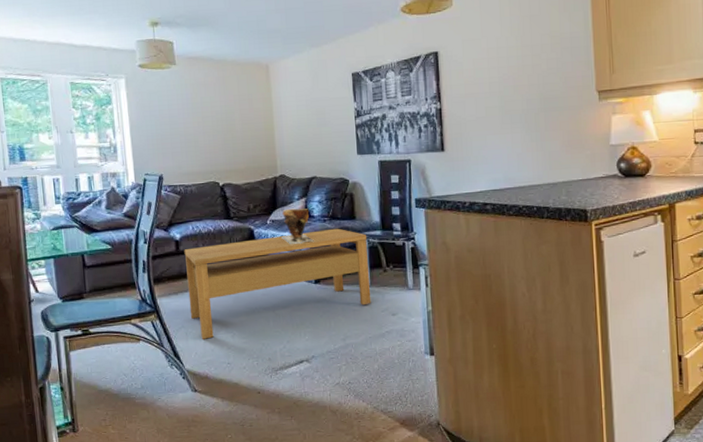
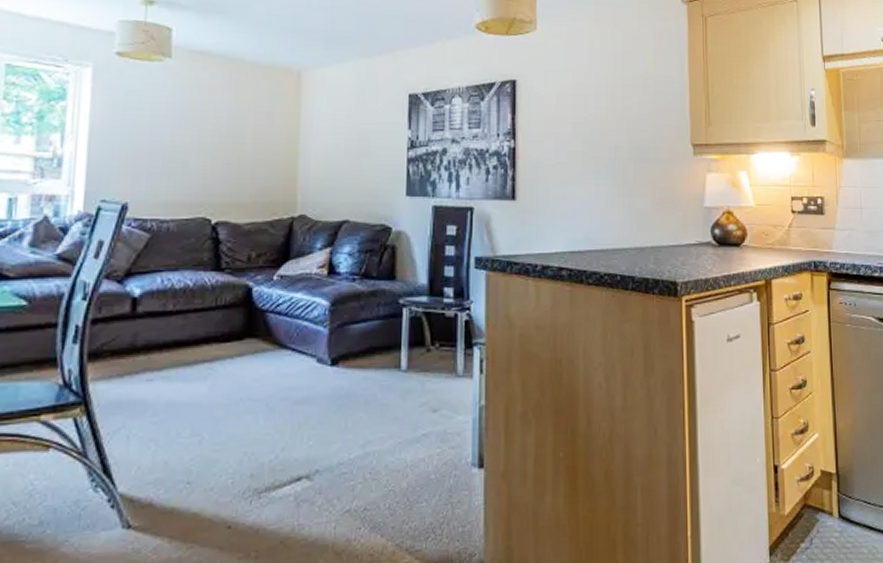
coffee table: present [184,228,372,339] -> none [138,290,409,446]
clay pot: present [282,208,315,245] -> none [291,261,338,311]

